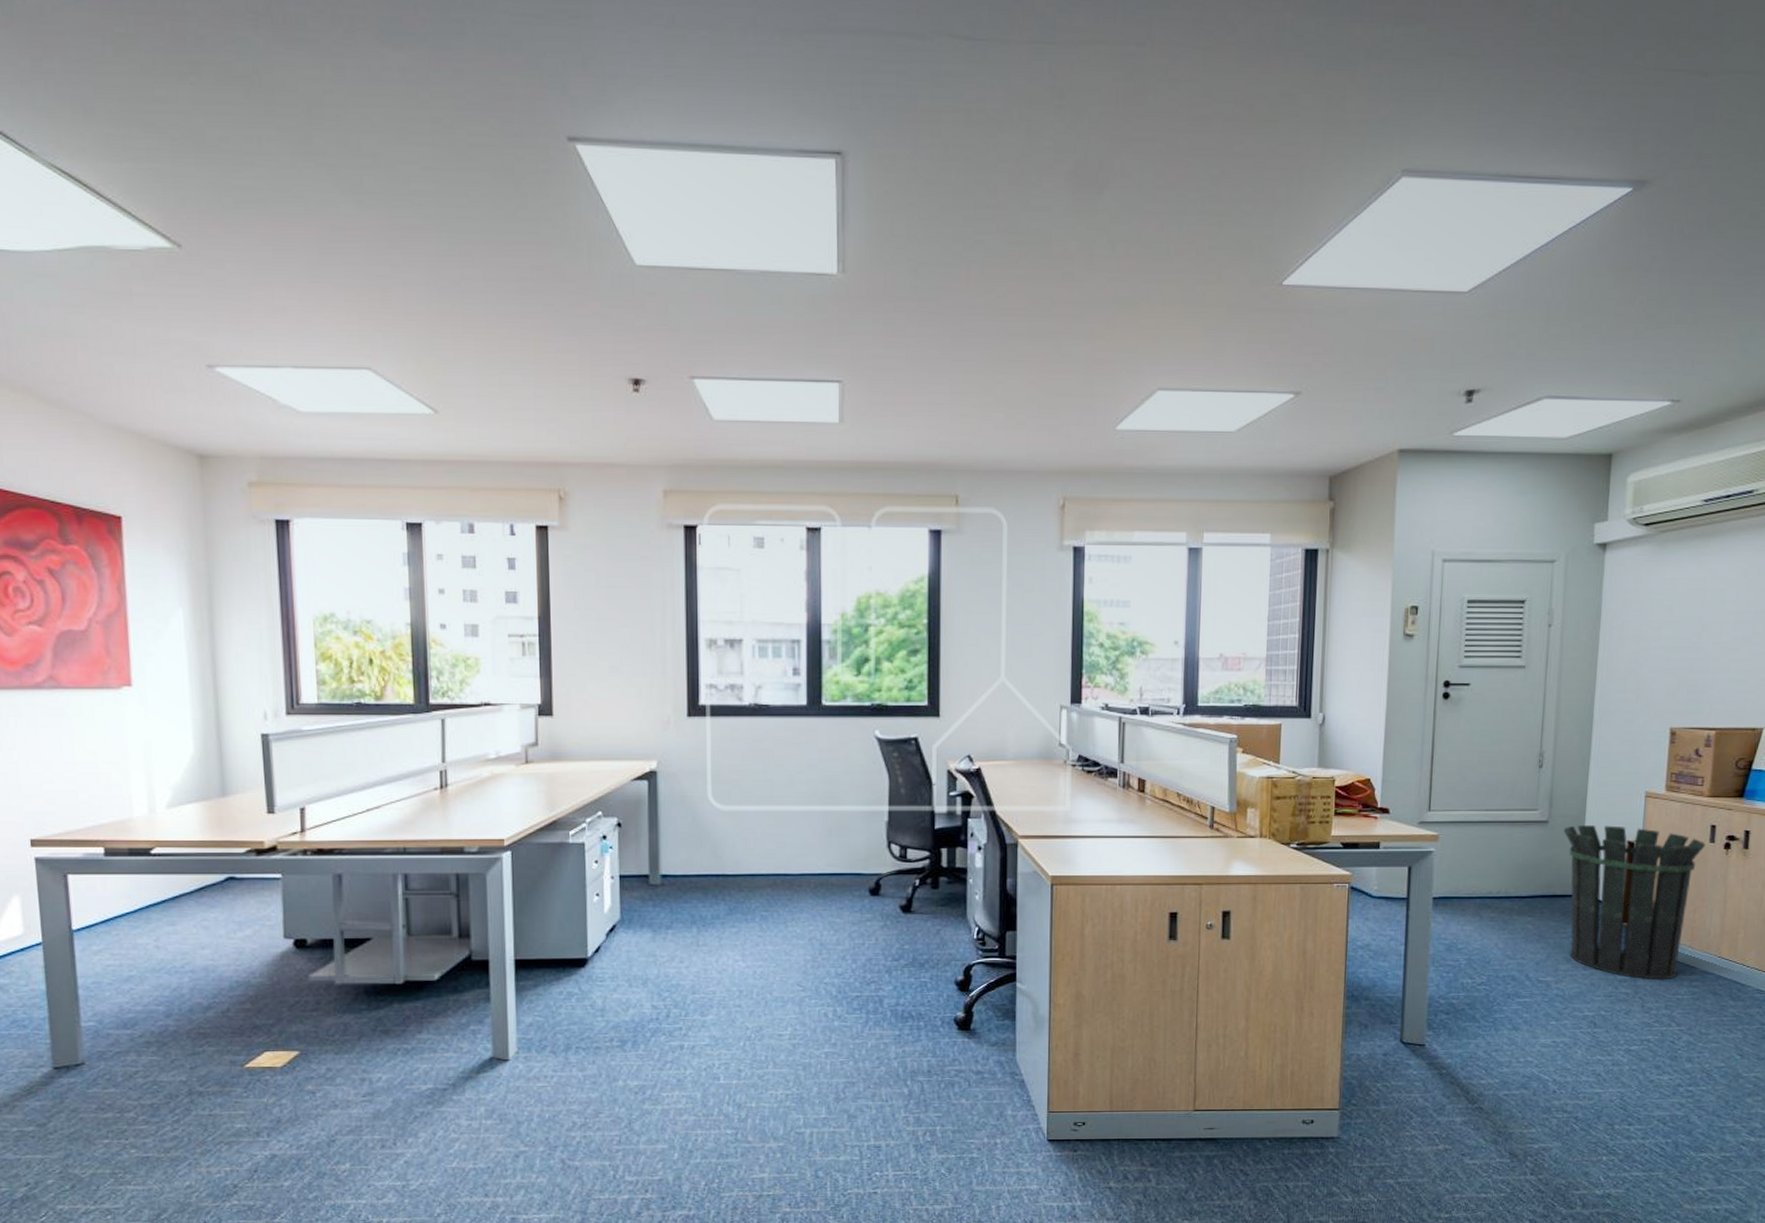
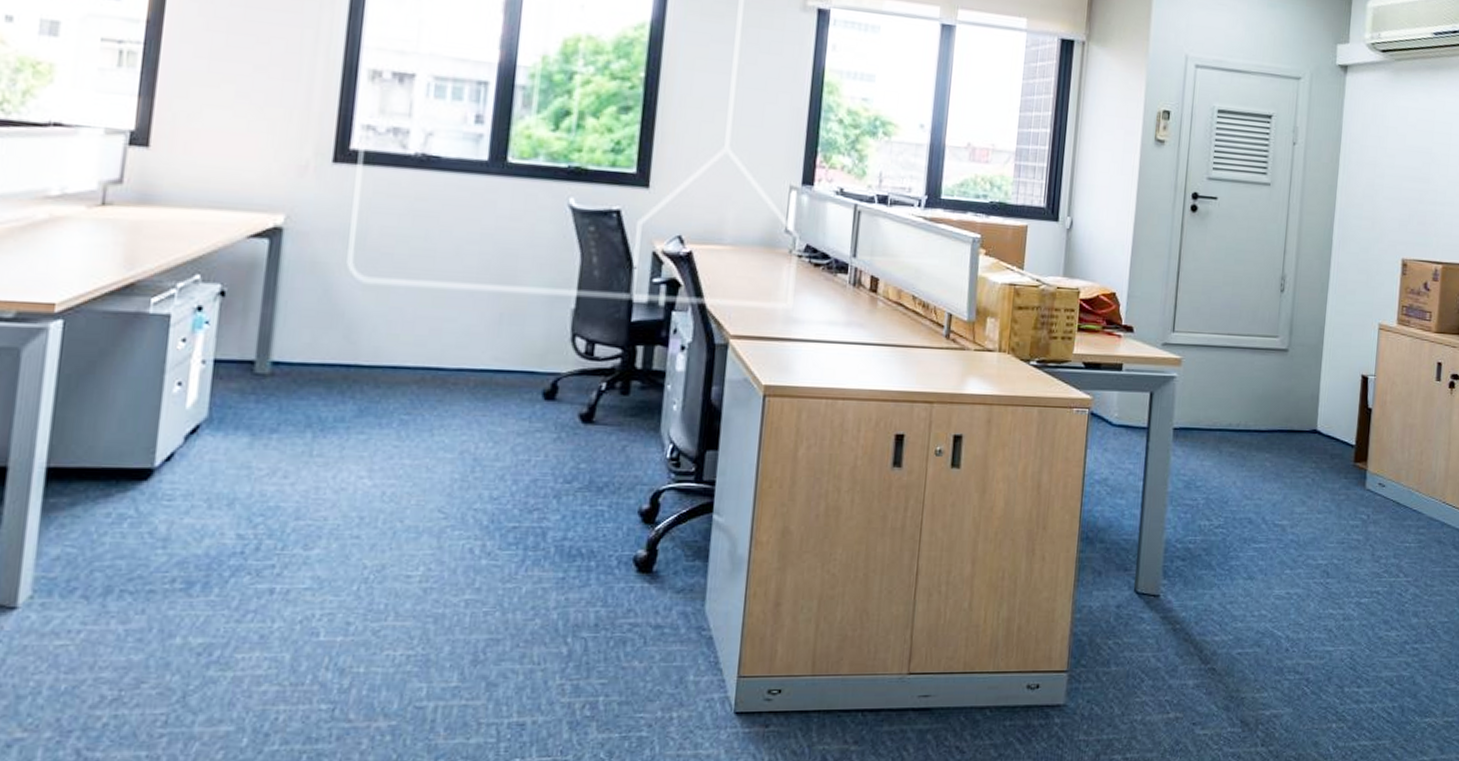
waste bin: present [1563,825,1706,980] -> none [1302,355,1432,526]

